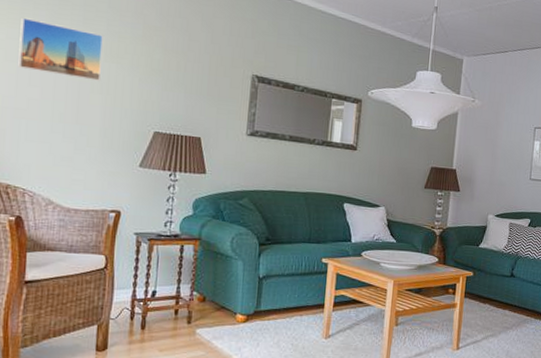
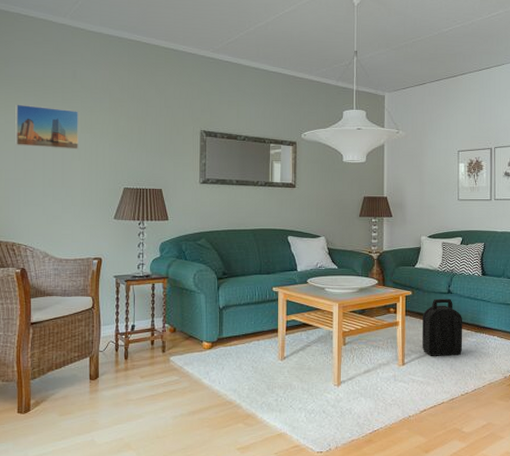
backpack: none [479,281,524,342] -> present [422,298,463,356]

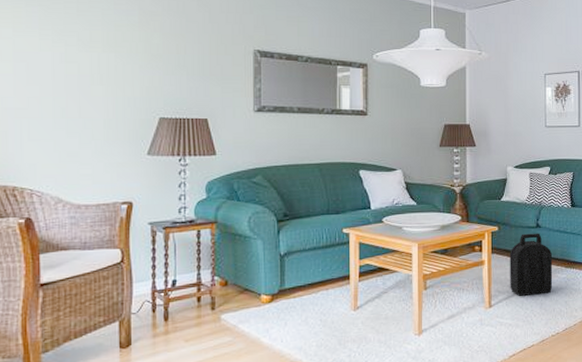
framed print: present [15,104,80,150] -> none [14,16,100,72]

